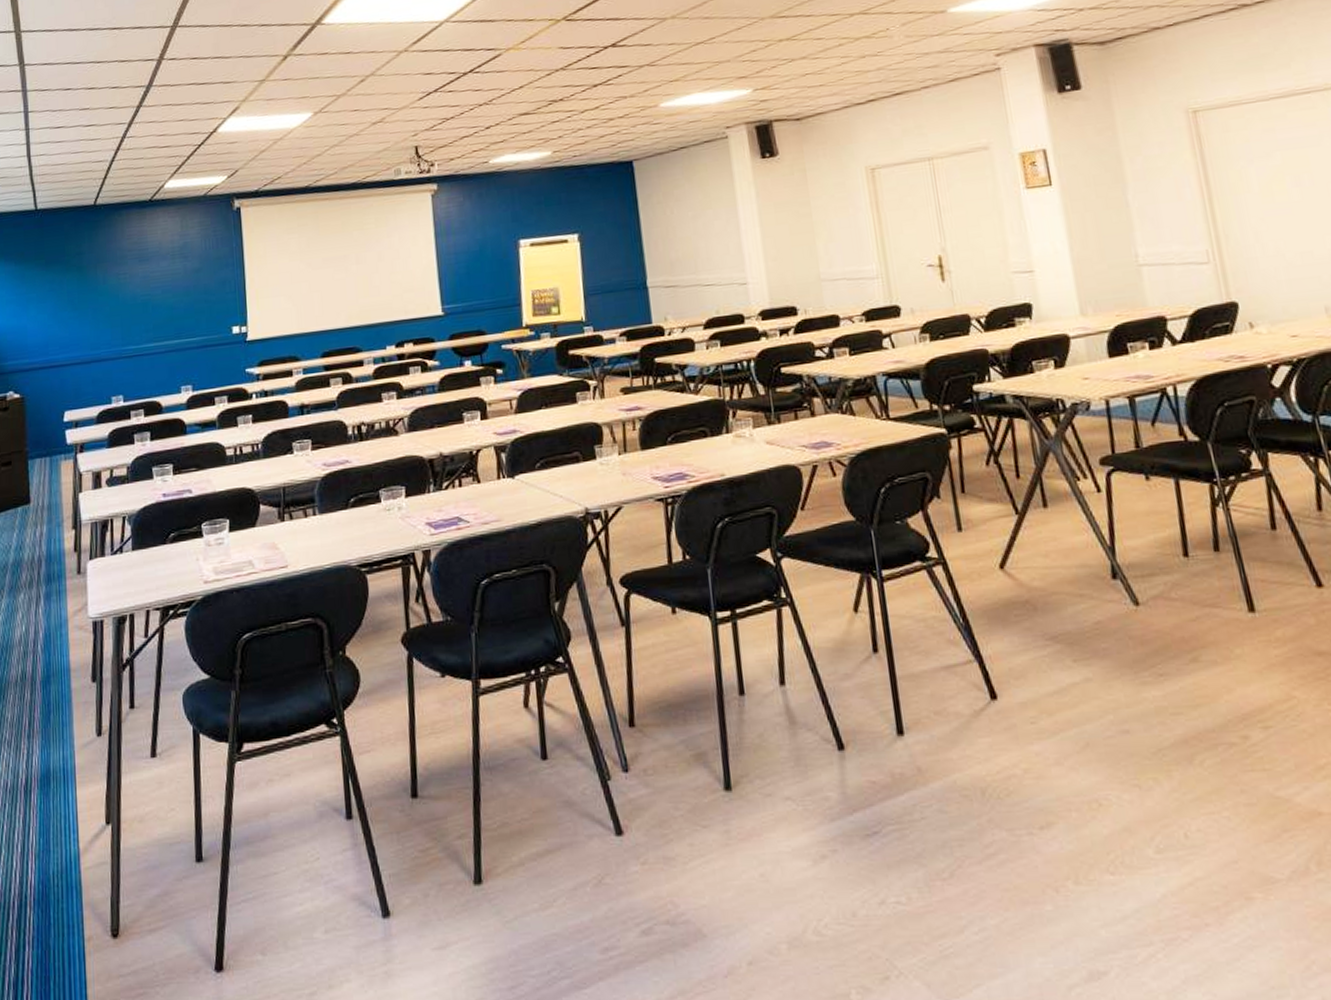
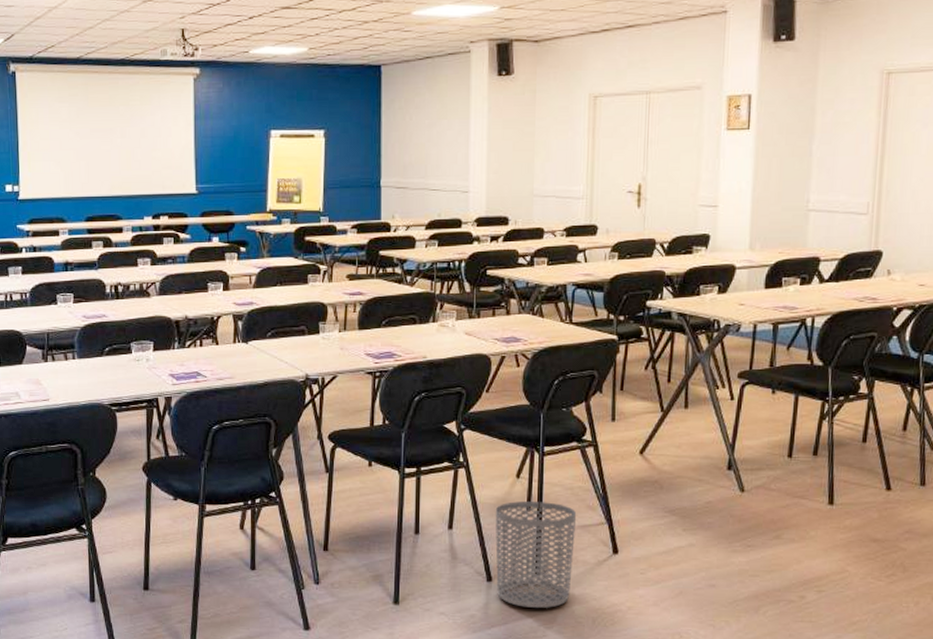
waste bin: none [834,639,947,782] -> present [495,501,577,608]

